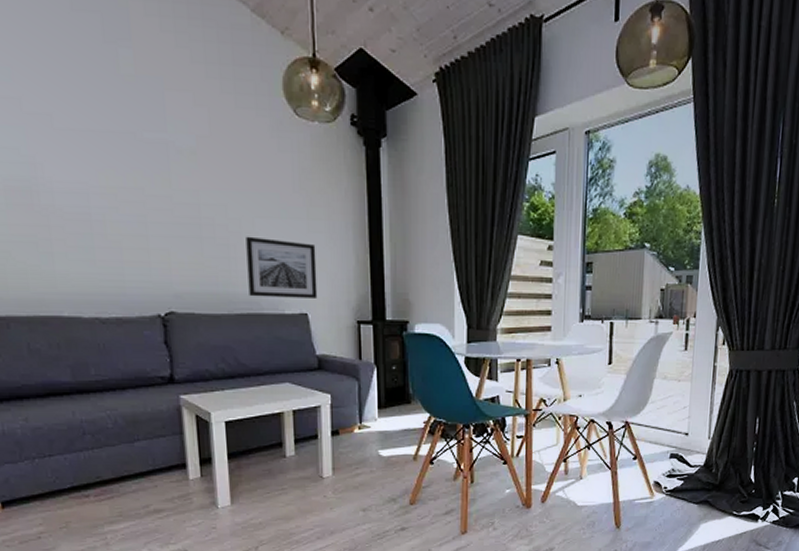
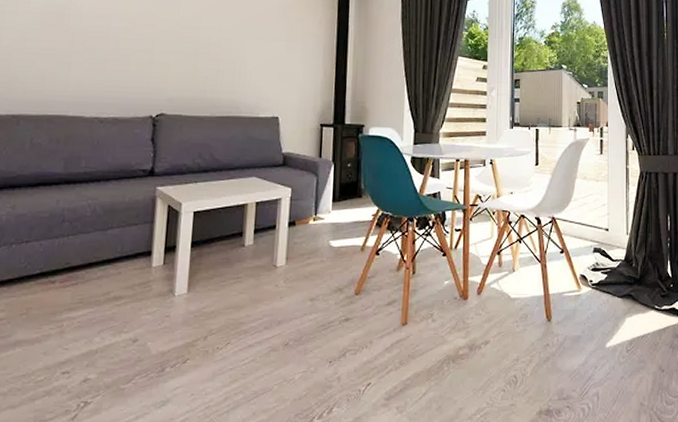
wall art: present [246,236,318,298] -> none [230,53,291,104]

